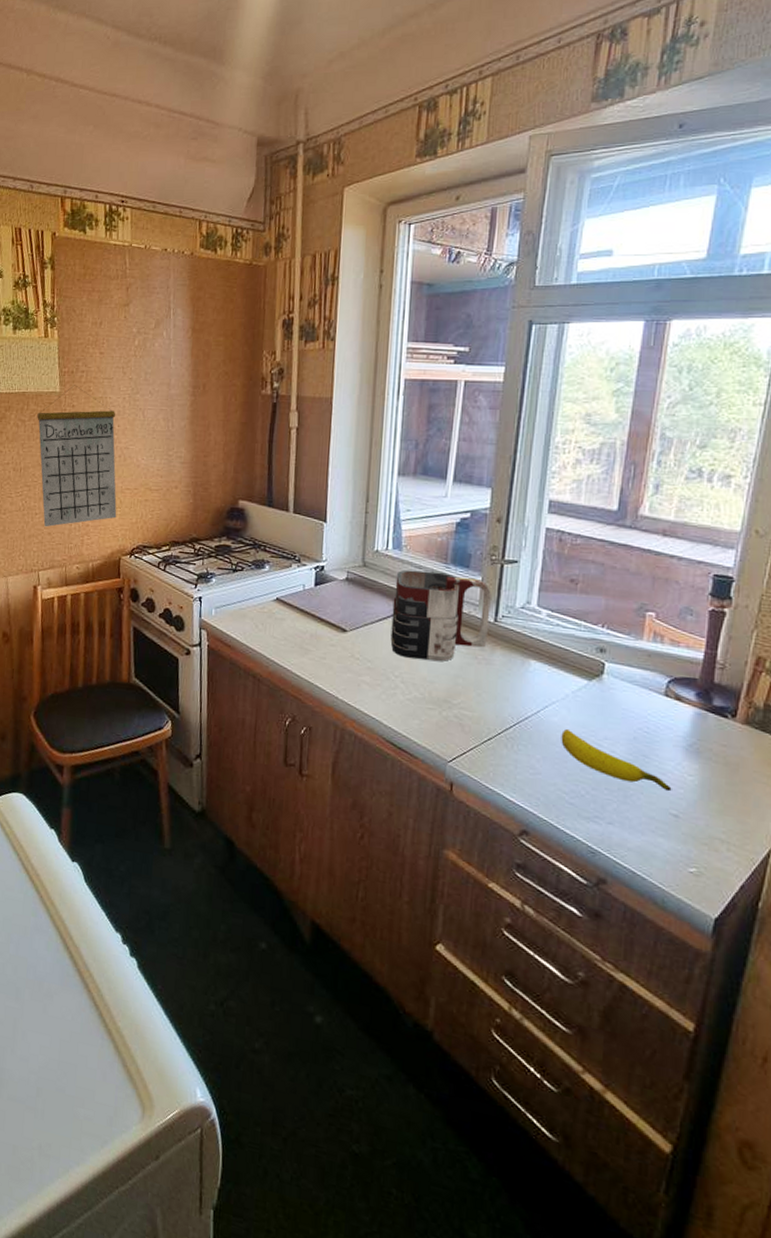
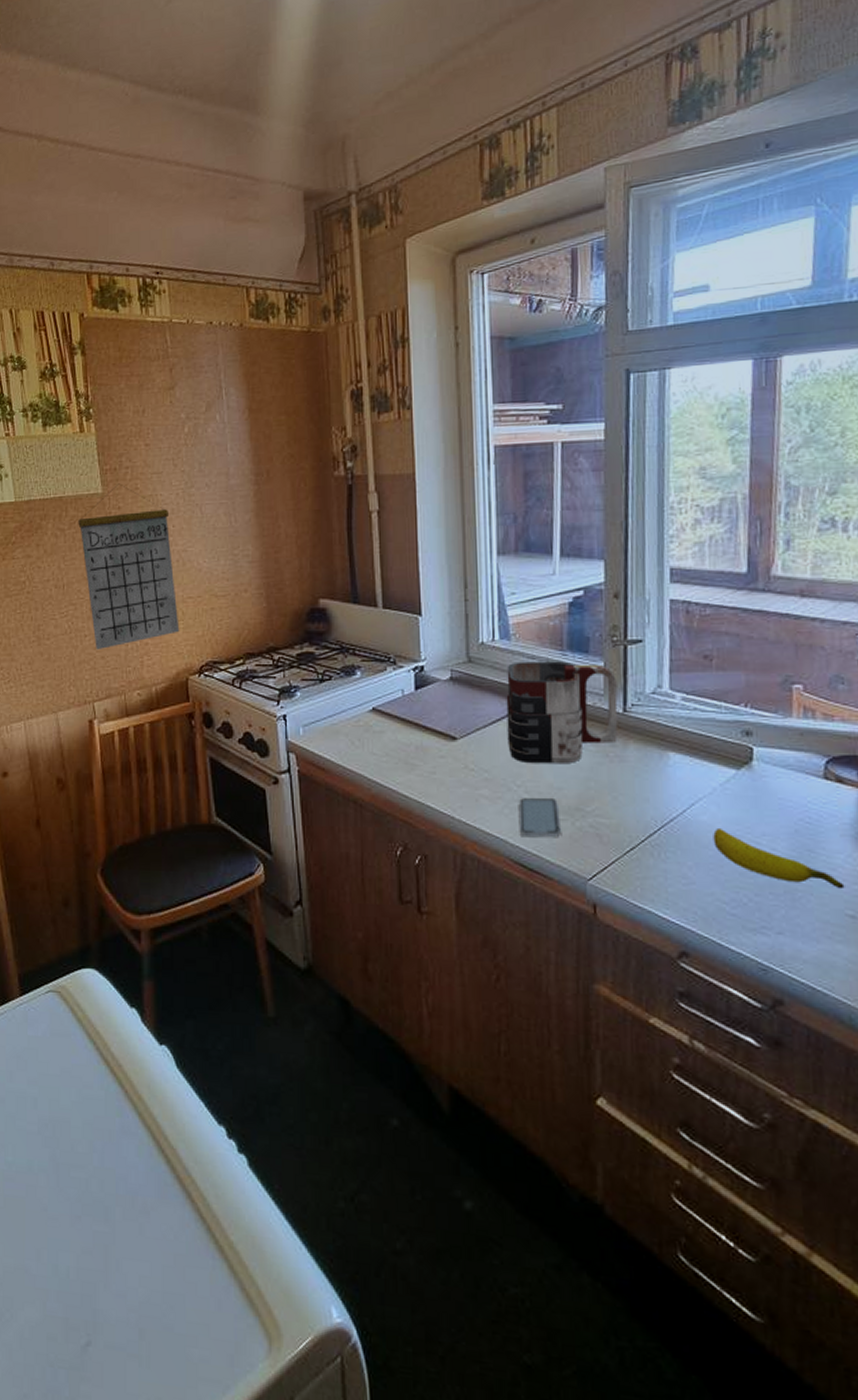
smartphone: none [394,687,429,723] -> present [519,797,561,837]

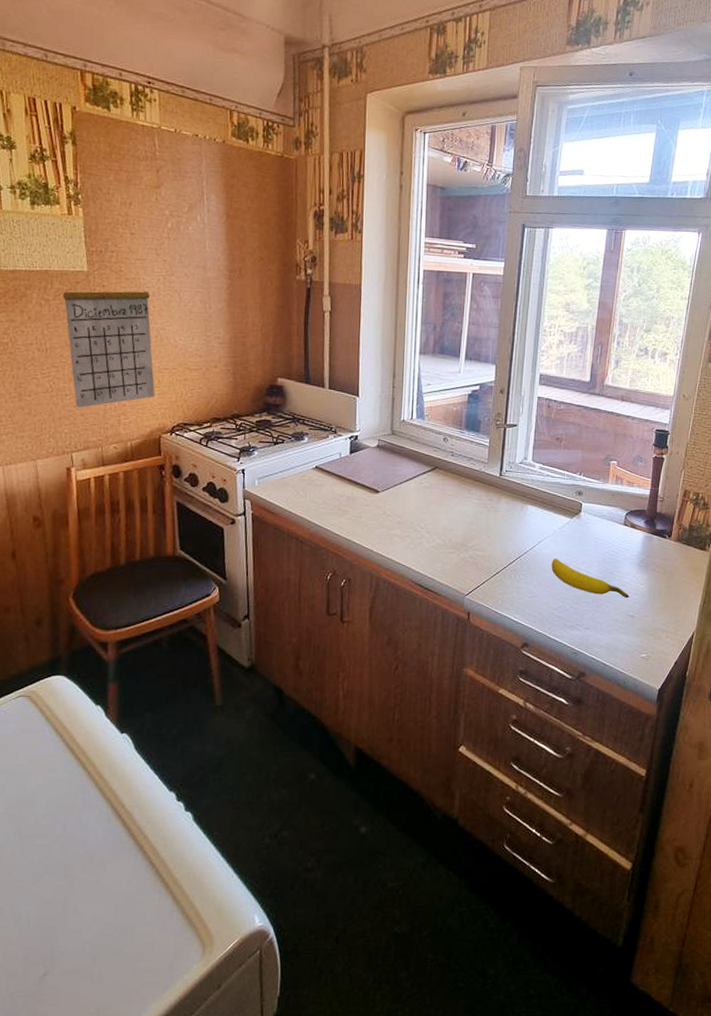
mug: present [506,661,618,763] -> none [416,436,497,512]
smartphone: present [519,797,561,837] -> none [421,536,450,565]

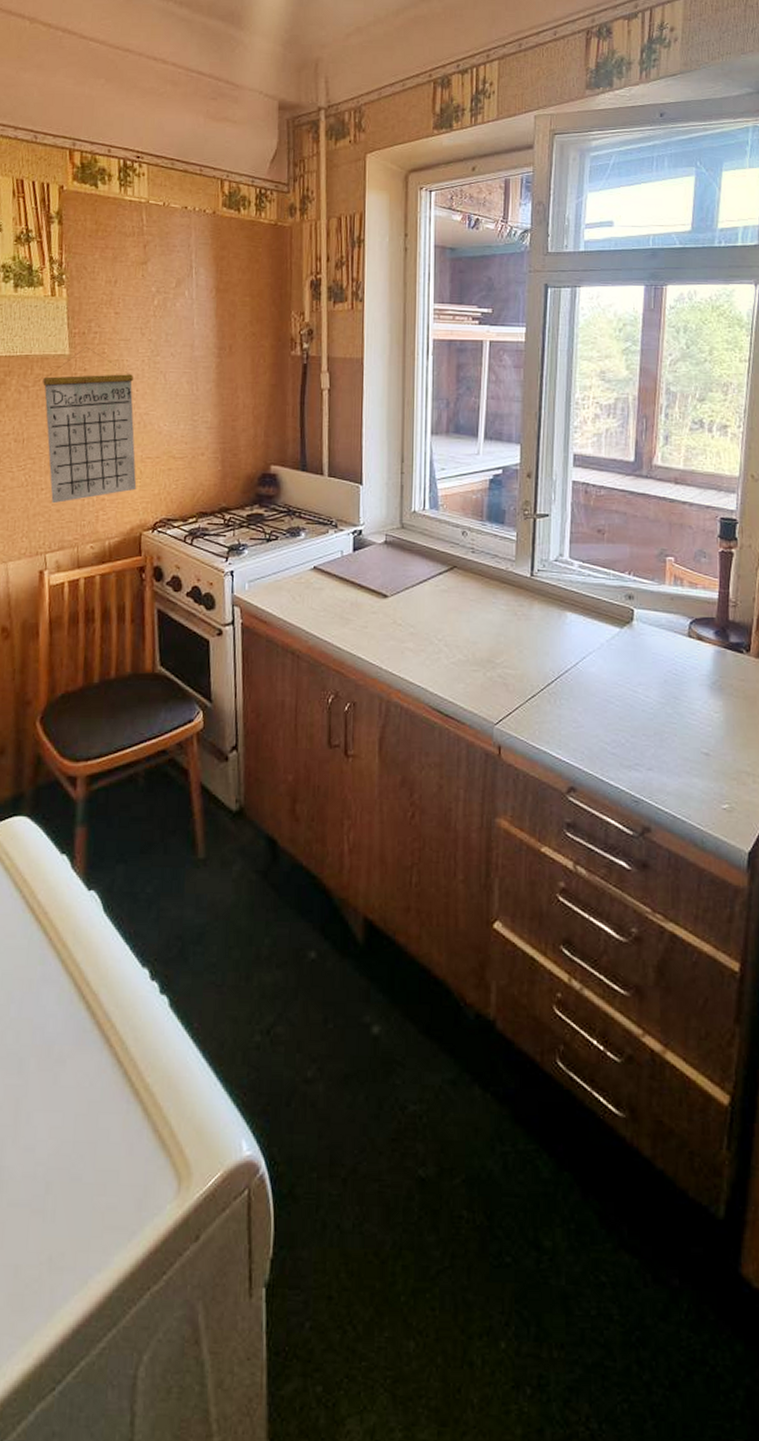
banana: present [551,559,629,599] -> none [599,679,701,731]

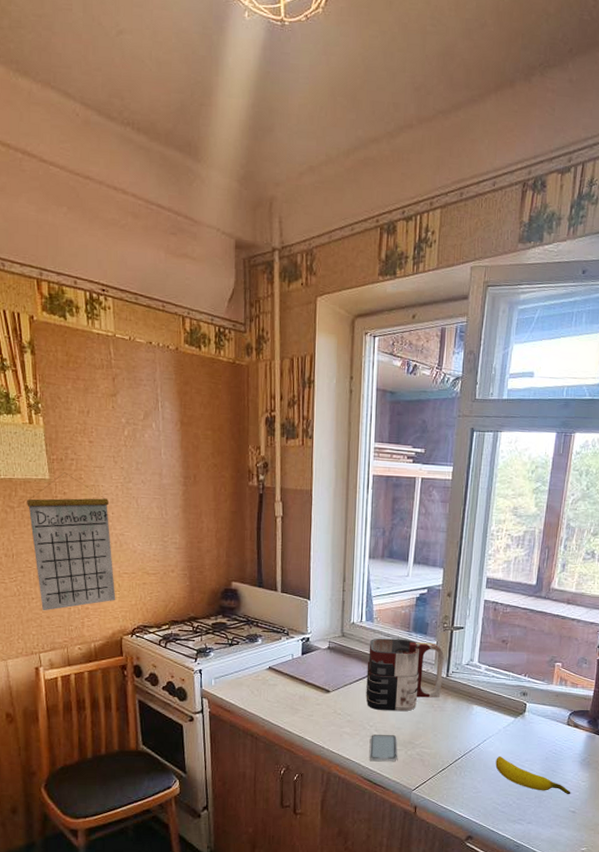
mug: none [432,529,526,620] -> present [366,638,444,711]
smartphone: none [439,650,474,686] -> present [370,734,397,761]
banana: none [599,679,701,731] -> present [495,756,571,795]

